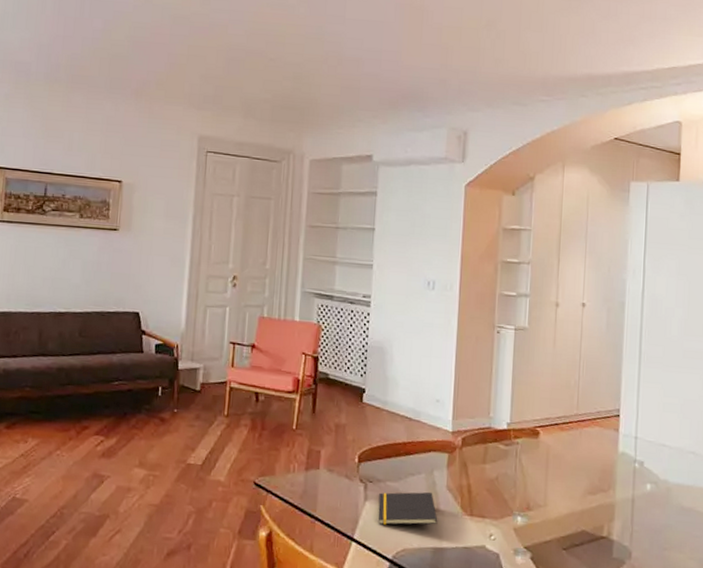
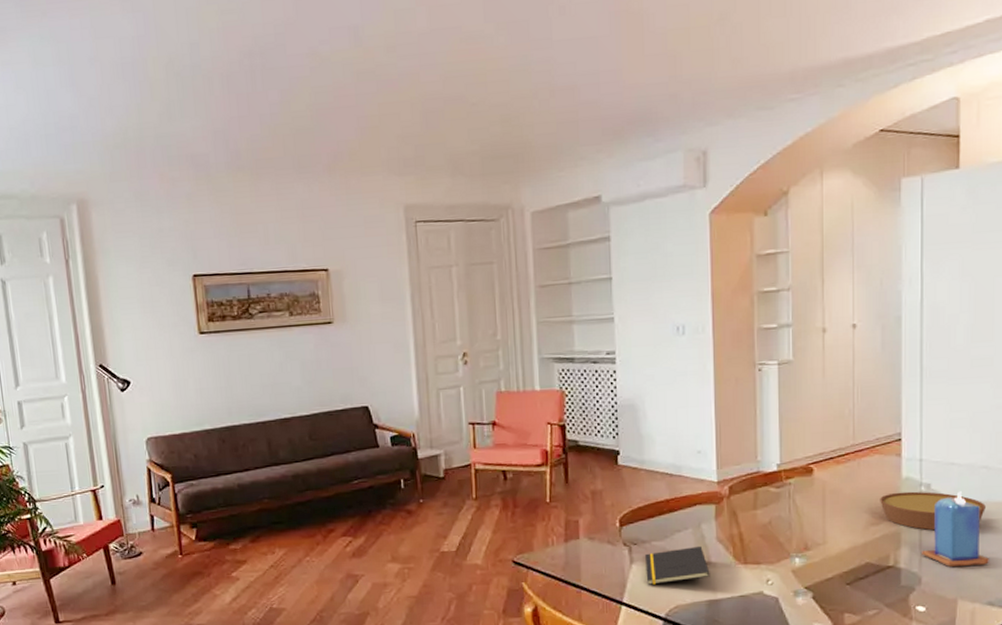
bowl: none [597,465,692,508] -> present [880,491,986,531]
candle: none [633,472,693,547] -> present [922,491,989,567]

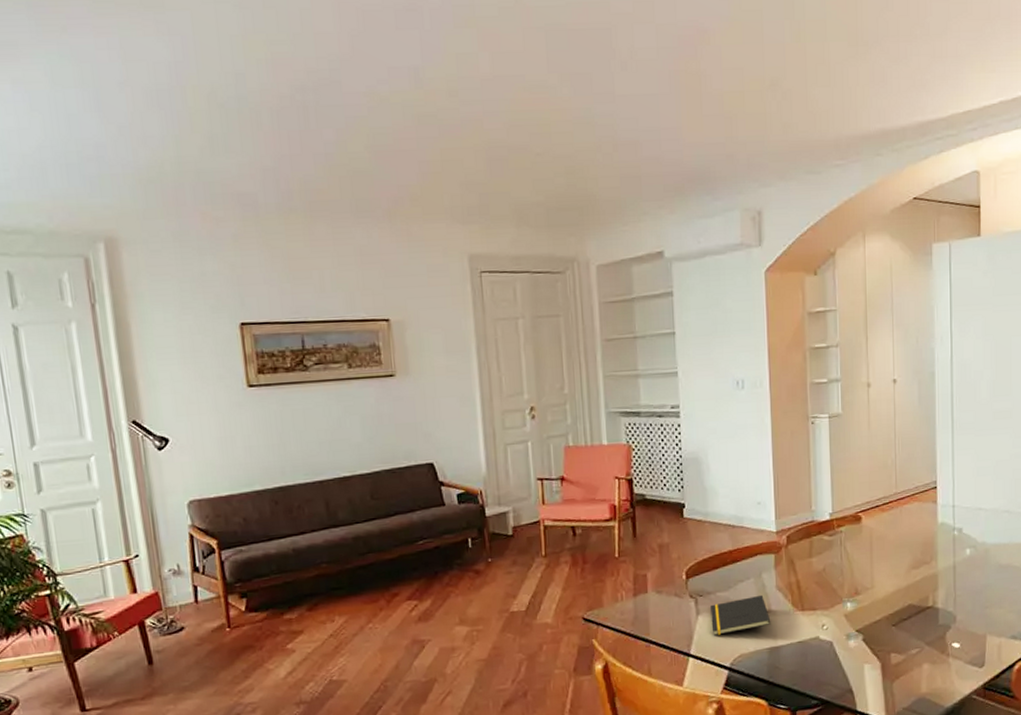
bowl: present [880,491,986,531] -> none [919,535,1008,572]
candle: present [922,491,989,567] -> none [956,534,1012,605]

